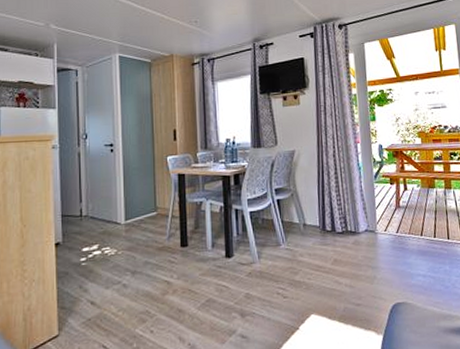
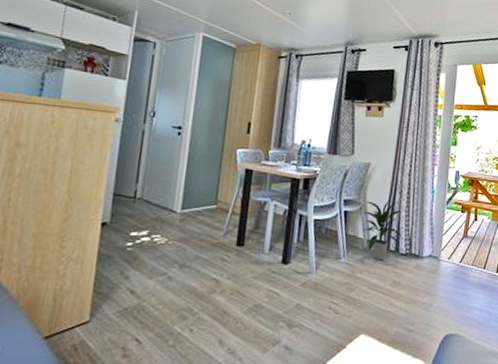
indoor plant: none [294,183,337,242] -> present [362,200,403,261]

